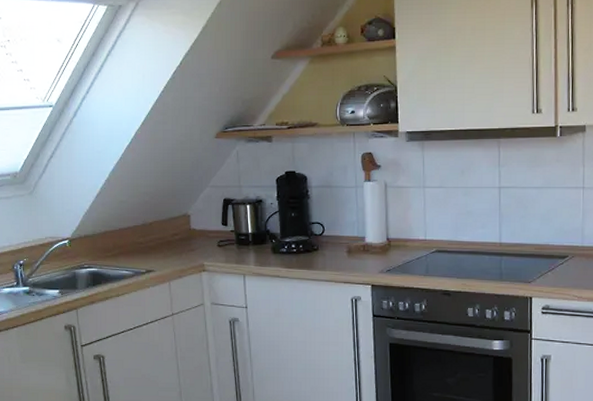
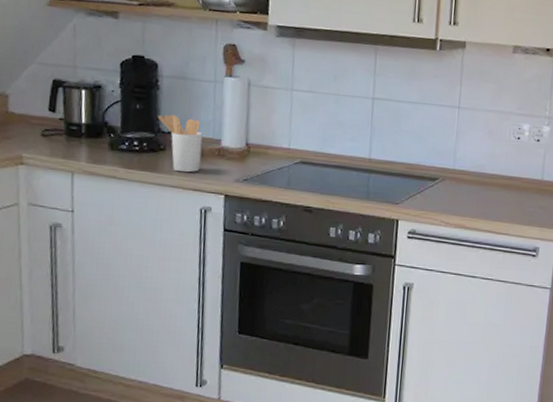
utensil holder: none [310,218,349,268] -> present [157,114,203,173]

